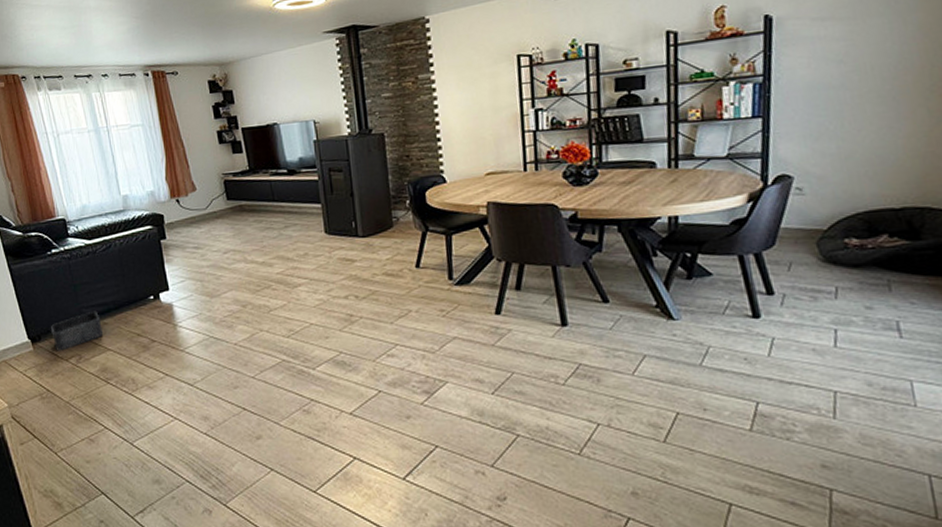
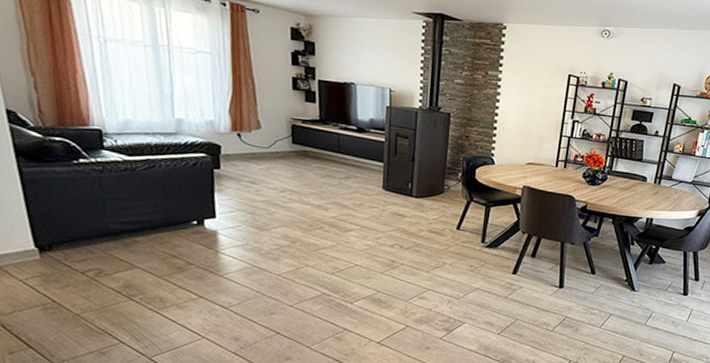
storage bin: present [51,310,104,351] -> none [67,227,133,263]

